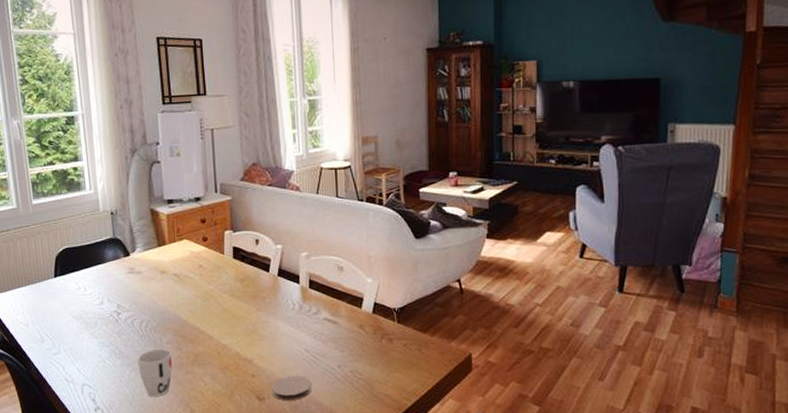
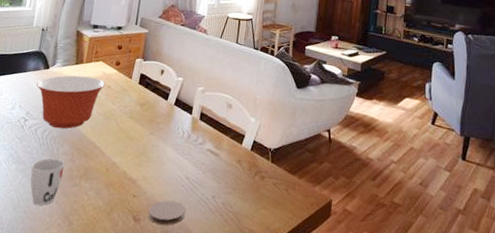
mixing bowl: none [120,258,196,318] -> present [36,75,106,129]

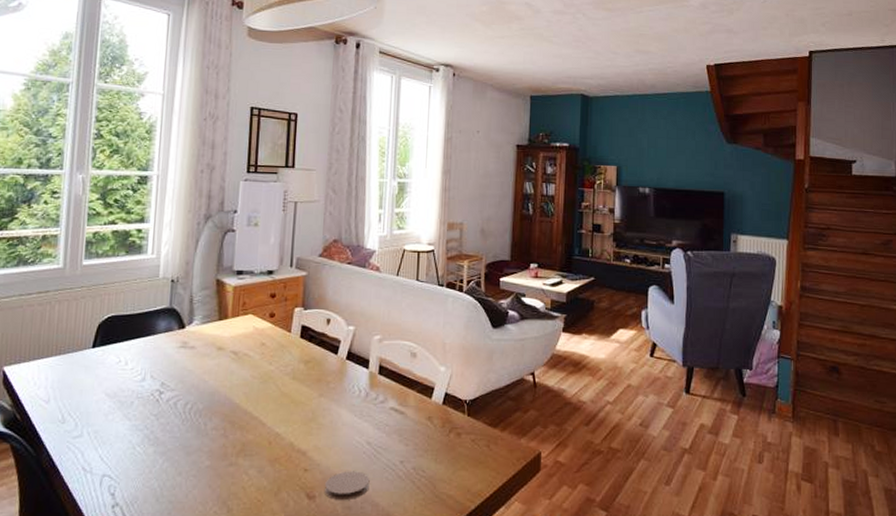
cup: present [30,158,64,205] -> none [173,435,215,492]
mixing bowl: present [36,75,106,129] -> none [171,334,259,400]

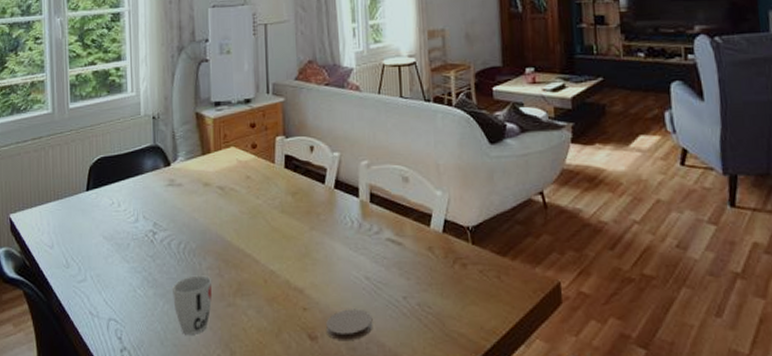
cup: none [173,435,215,492] -> present [173,275,212,335]

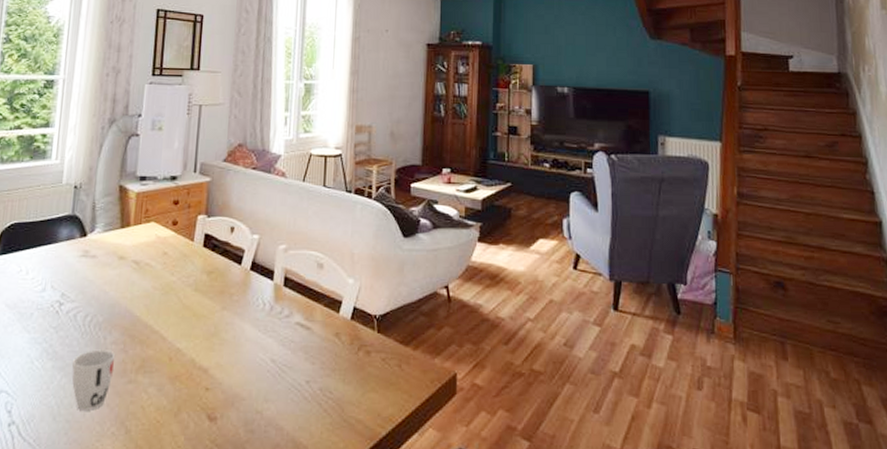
coaster: present [326,309,373,340] -> none [227,391,274,422]

